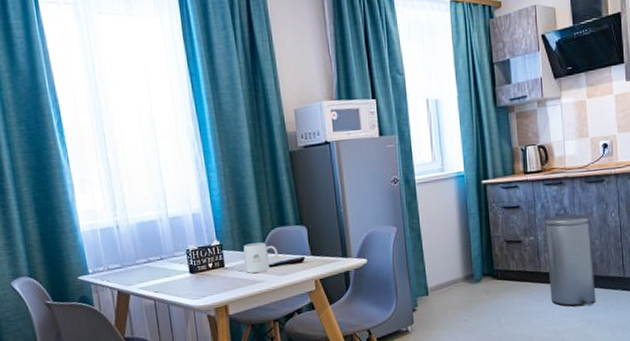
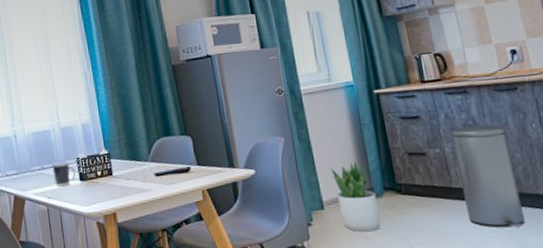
mug: none [159,254,186,280] -> present [52,162,76,187]
mug: present [243,242,279,274] -> none [130,152,165,183]
planter: none [437,249,477,315] -> present [331,161,380,232]

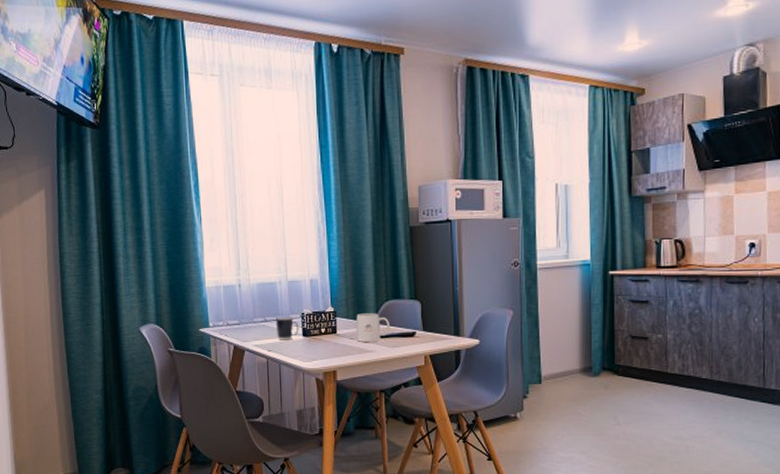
mug: none [130,152,165,183] -> present [356,313,391,343]
planter: present [331,161,380,232] -> none [554,339,594,408]
pedal bin: present [450,125,525,228] -> none [675,314,730,414]

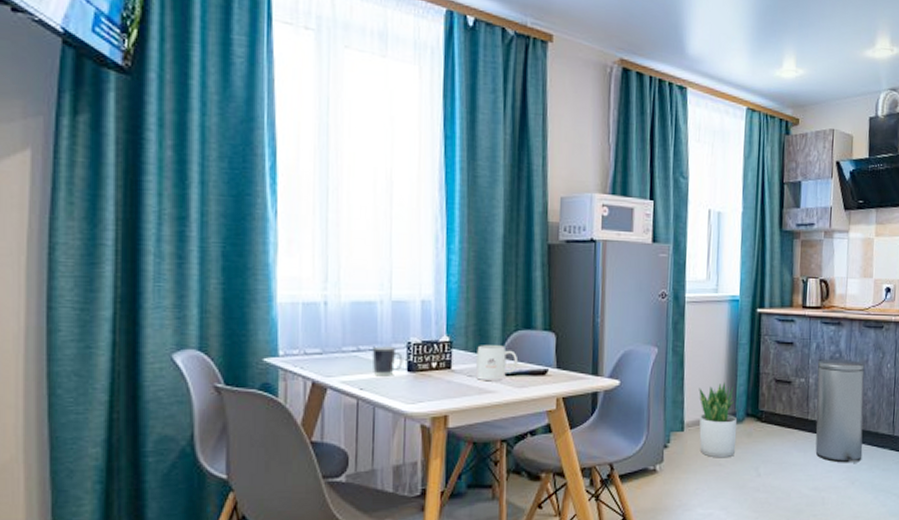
planter: none [554,339,594,408] -> present [699,382,737,458]
pedal bin: none [675,314,730,414] -> present [815,358,865,463]

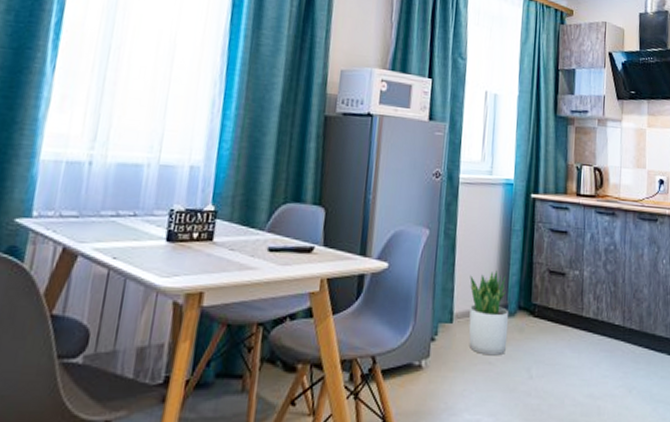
mug: present [371,346,403,376] -> none [129,212,163,245]
mug: present [476,345,519,382] -> none [238,216,285,257]
pedal bin: present [815,358,865,463] -> none [590,251,640,368]

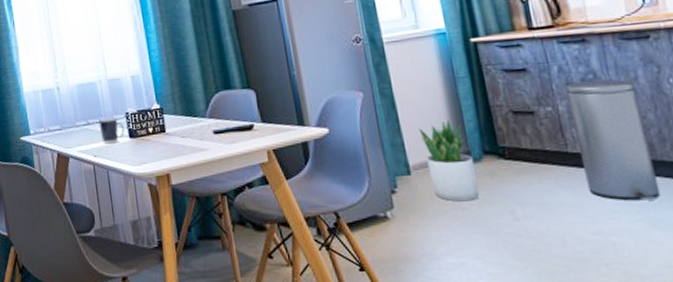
mug: none [129,212,163,245] -> present [98,118,125,144]
pedal bin: none [590,251,640,368] -> present [565,79,661,201]

